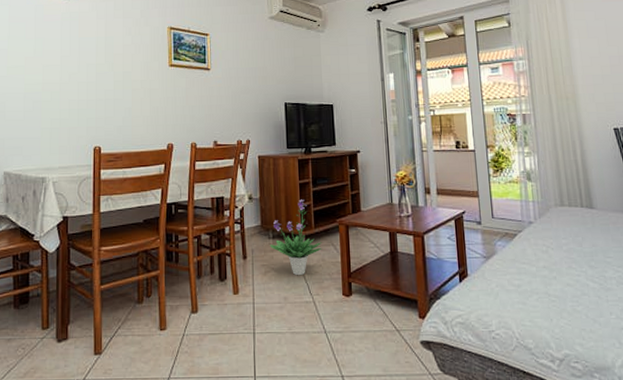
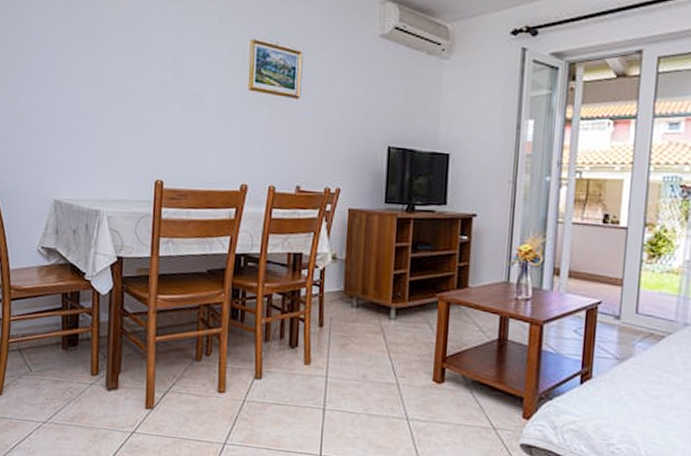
potted plant: present [269,199,322,276] -> none [352,265,415,354]

